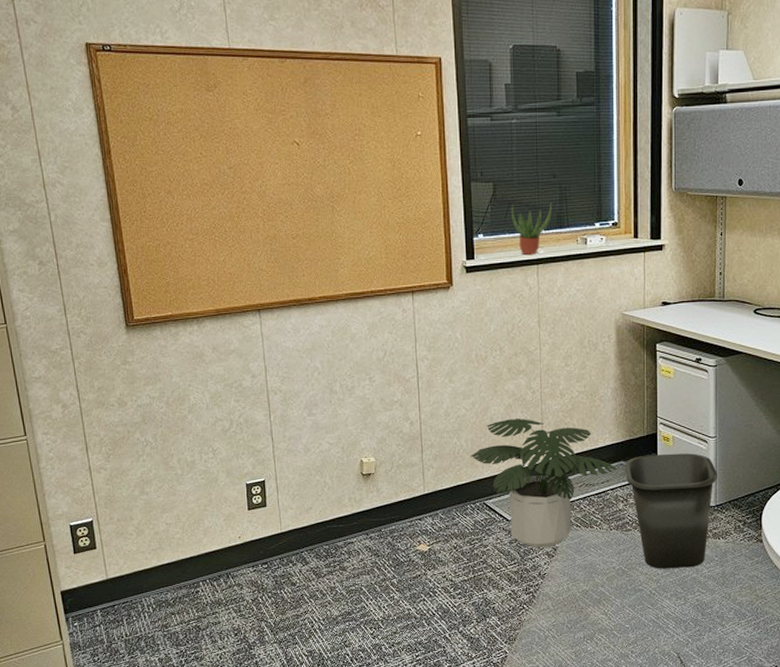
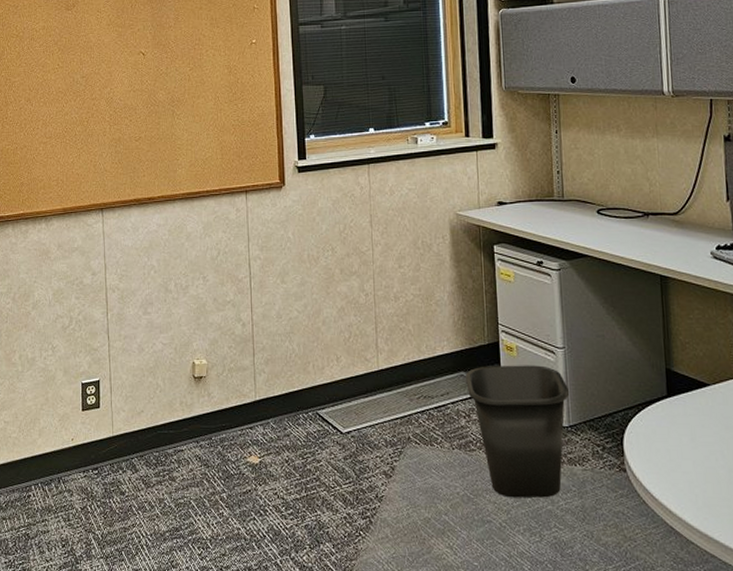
potted plant: present [471,418,618,549] -> none [303,321,458,467]
potted plant: present [511,203,553,256] -> none [342,104,382,156]

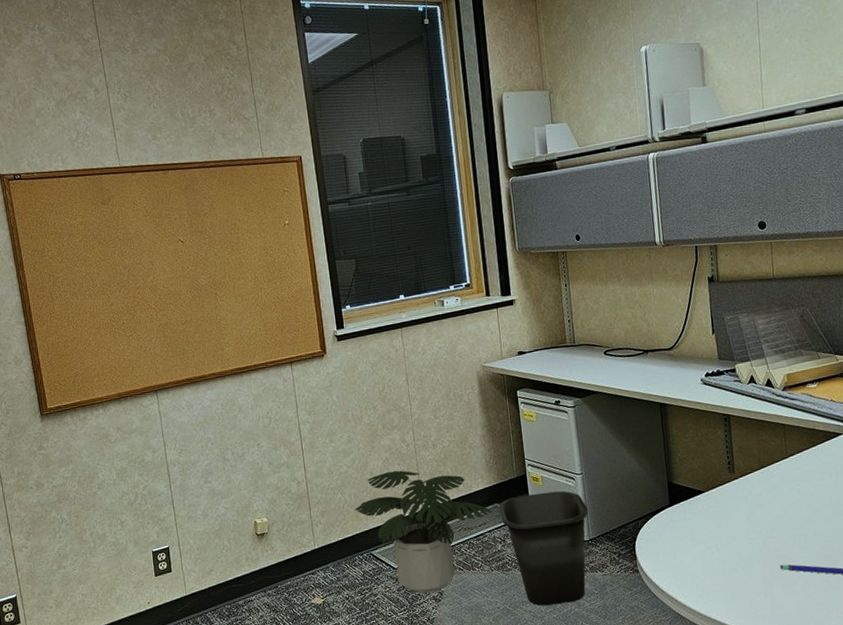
potted plant: none [303,321,458,467] -> present [355,470,493,594]

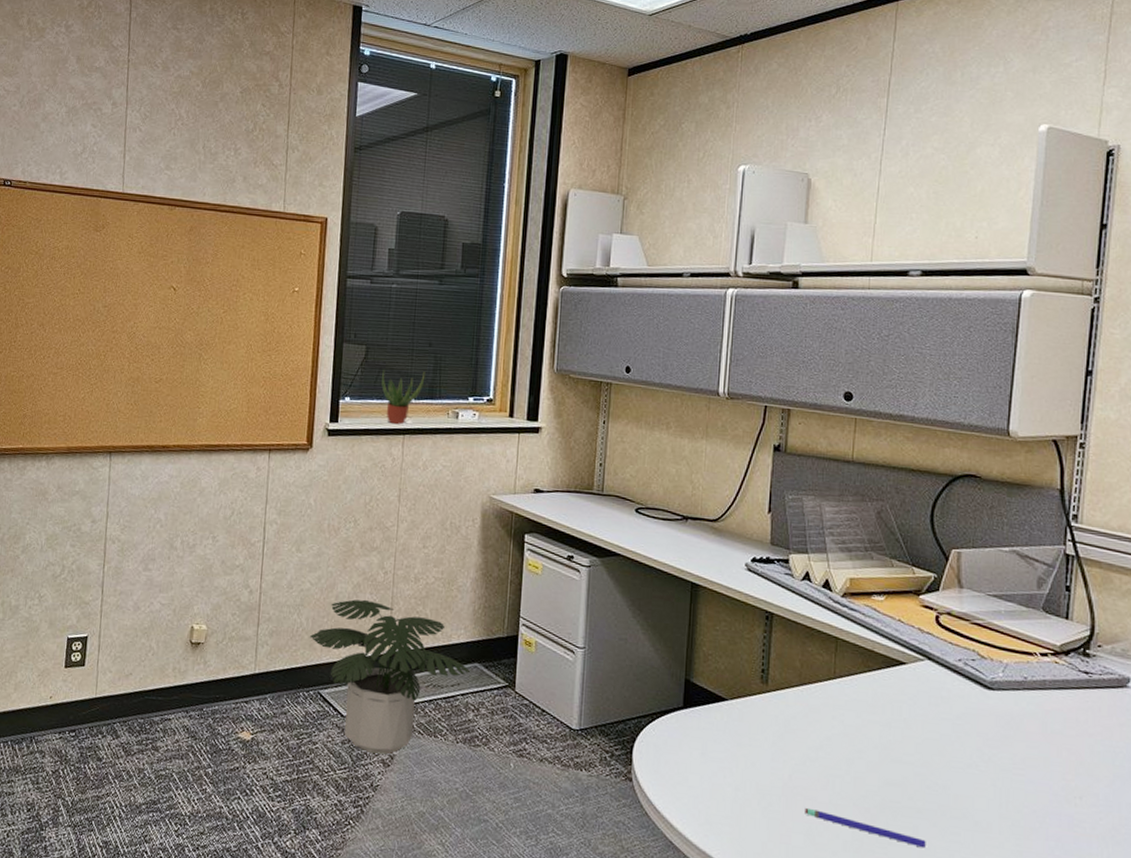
potted plant: none [373,272,410,321] -> present [381,370,426,425]
waste bin: present [499,491,589,606] -> none [479,659,585,801]

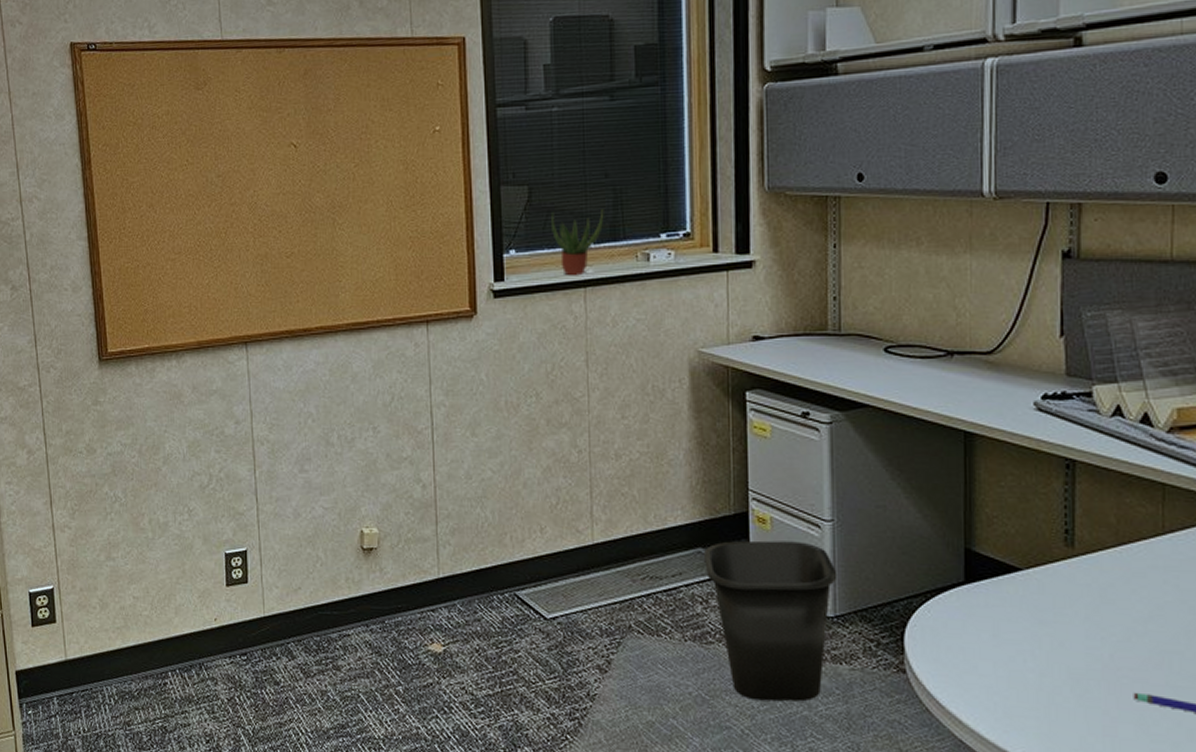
potted plant: present [310,599,471,755] -> none [498,484,694,660]
waste bin: none [479,659,585,801] -> present [704,540,838,702]

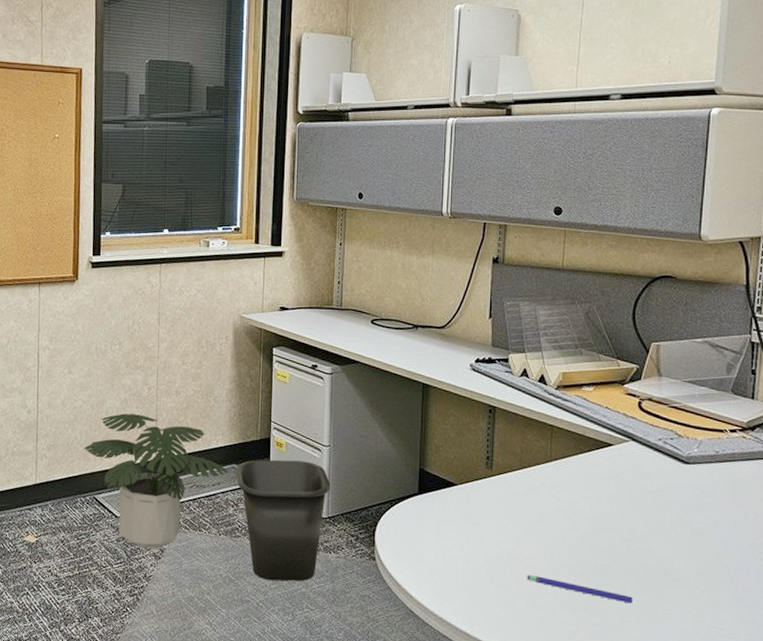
potted plant: none [498,484,694,660] -> present [84,413,230,549]
potted plant: present [551,209,604,276] -> none [138,206,178,255]

